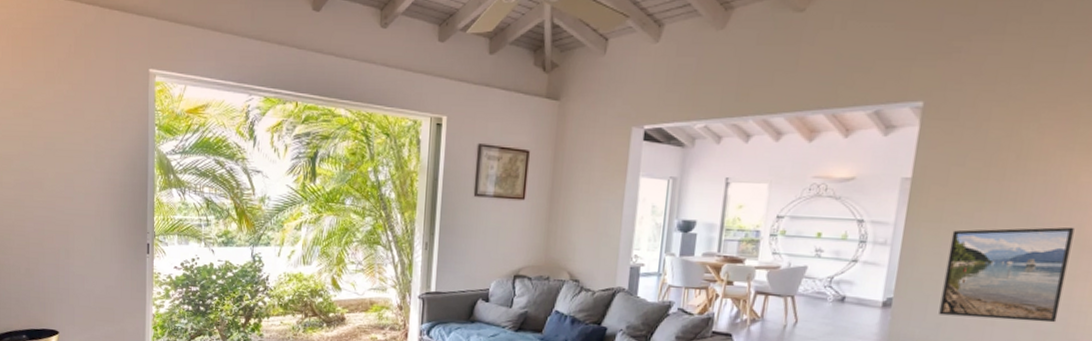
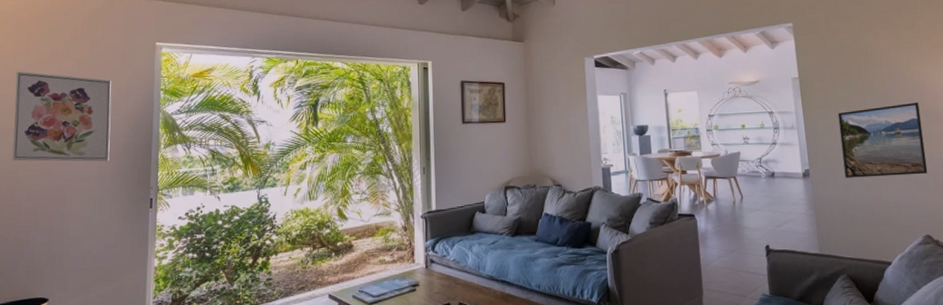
wall art: none [15,91,107,200] -> present [12,71,112,162]

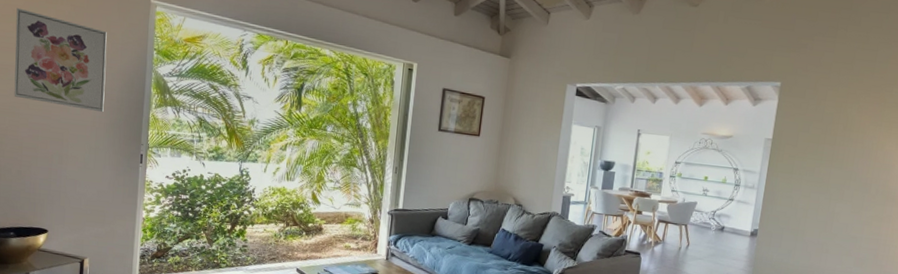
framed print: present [837,102,928,178] -> none [790,180,882,253]

